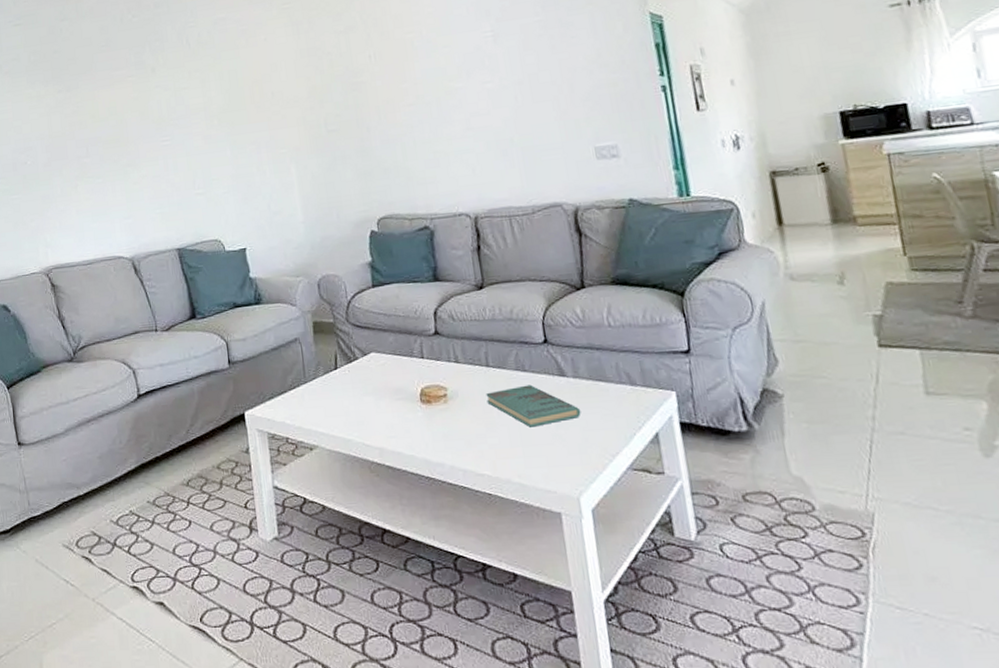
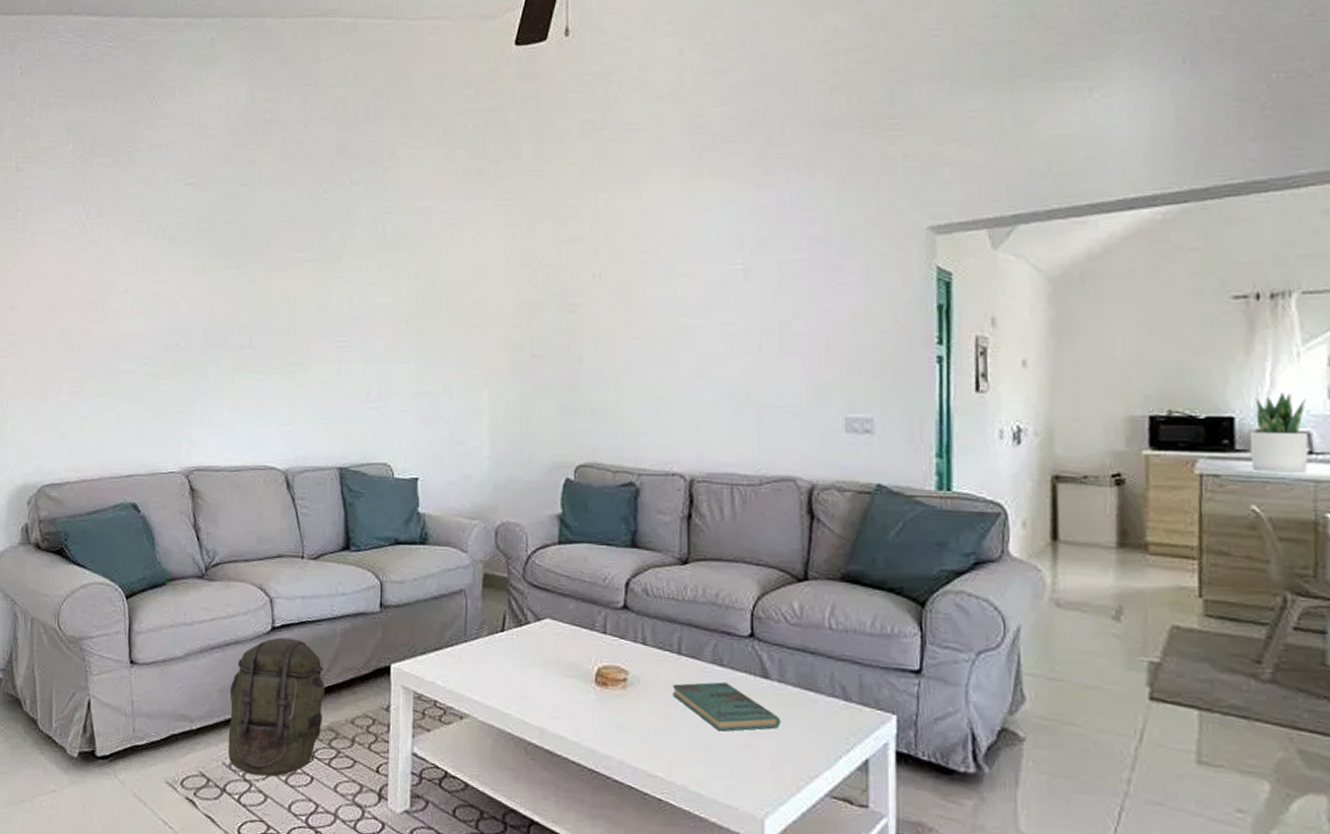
backpack: none [108,402,193,527] -> present [228,637,326,777]
planter: none [920,78,972,146] -> present [1249,392,1309,473]

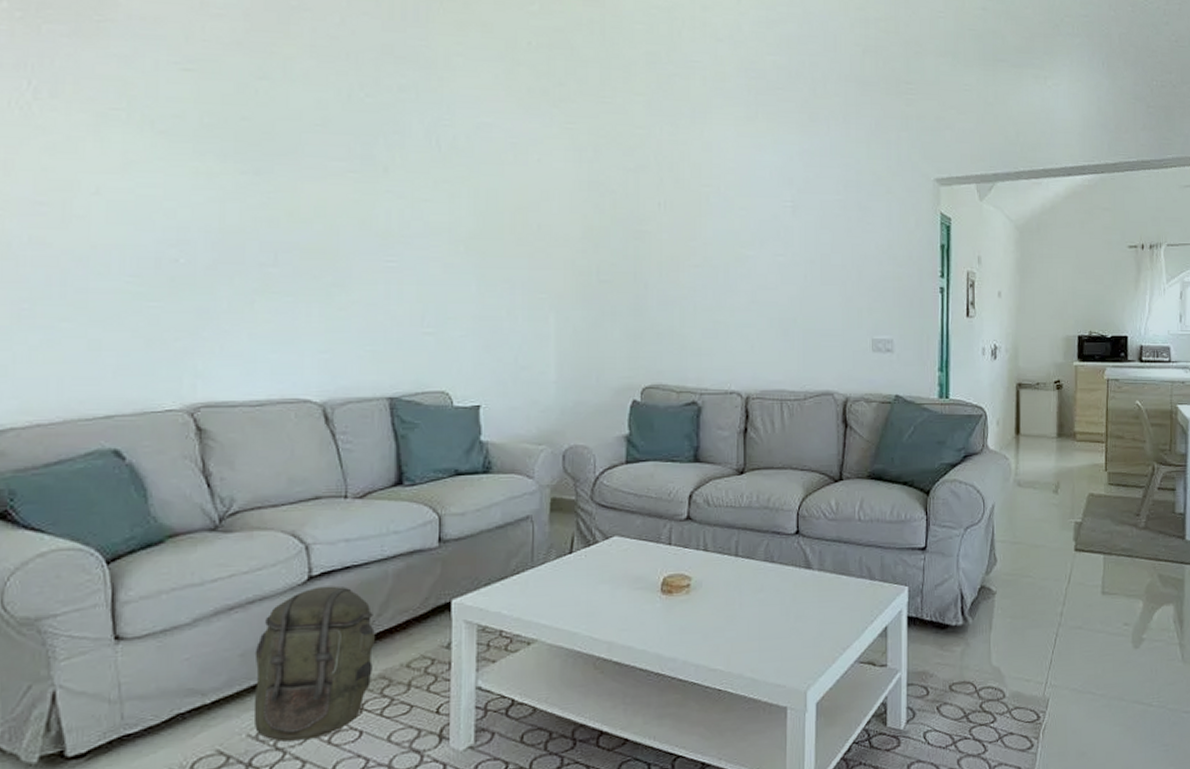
book: present [672,682,781,732] -> none [730,576,821,620]
planter: present [1249,392,1309,473] -> none [1136,318,1169,376]

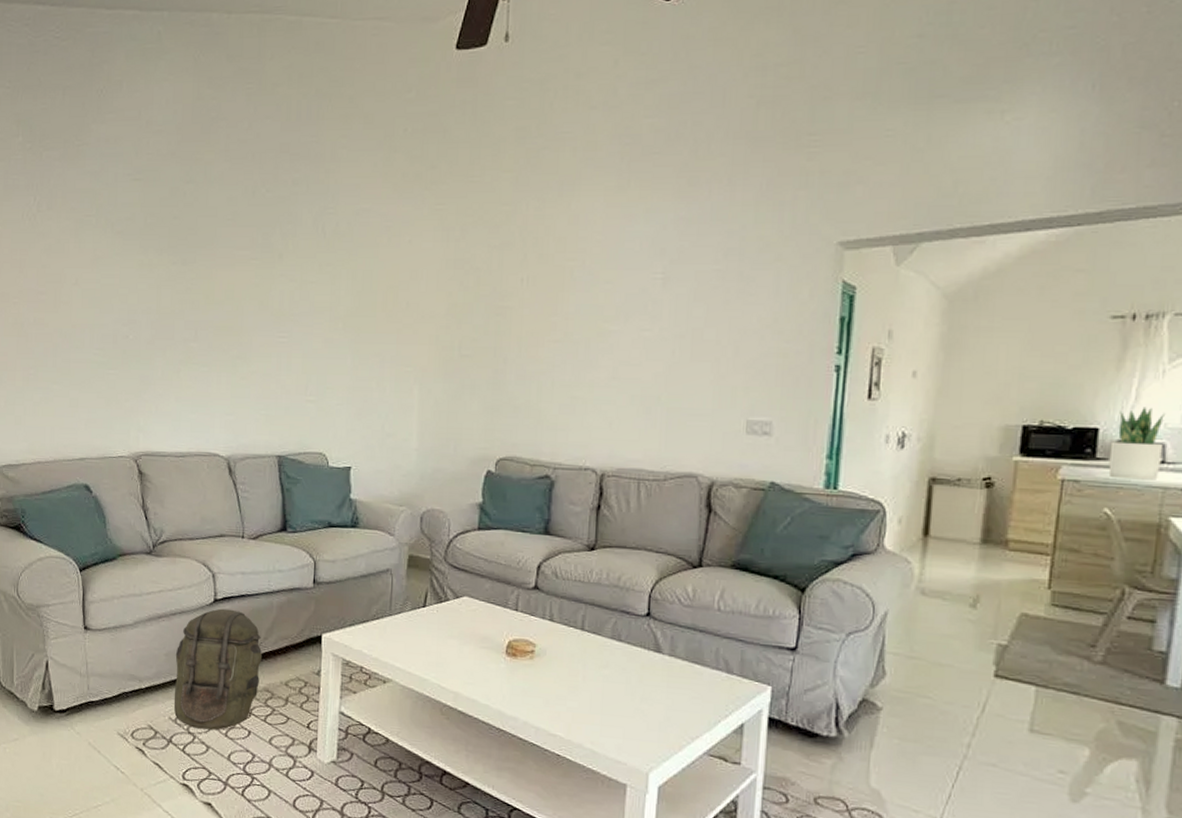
planter: none [1136,318,1169,376] -> present [1108,407,1165,480]

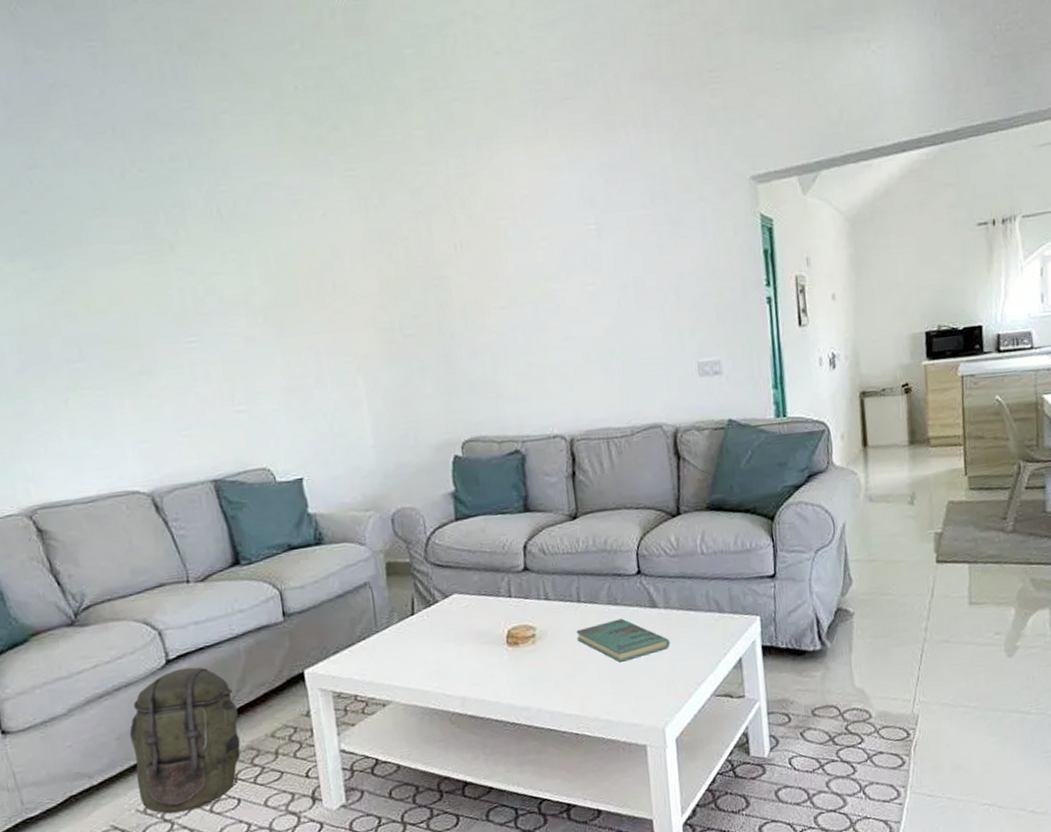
book: none [574,655,669,698] -> present [576,618,671,663]
planter: present [1108,407,1165,480] -> none [992,301,1031,369]

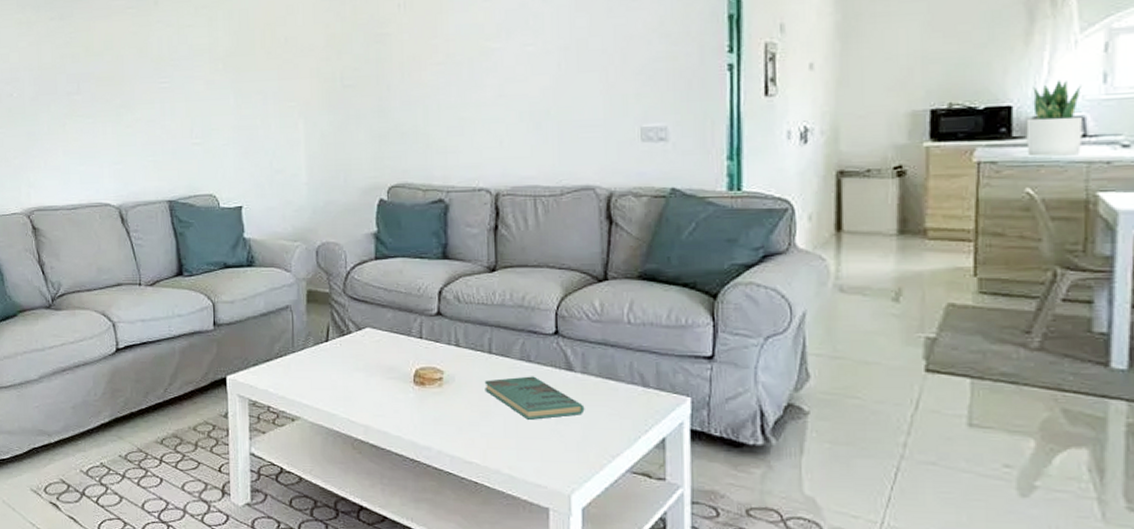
backpack: present [129,667,241,814] -> none [82,357,169,480]
planter: none [992,301,1031,369] -> present [1026,80,1083,157]

